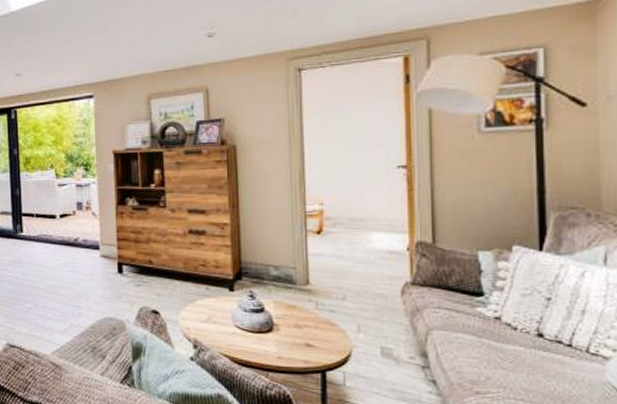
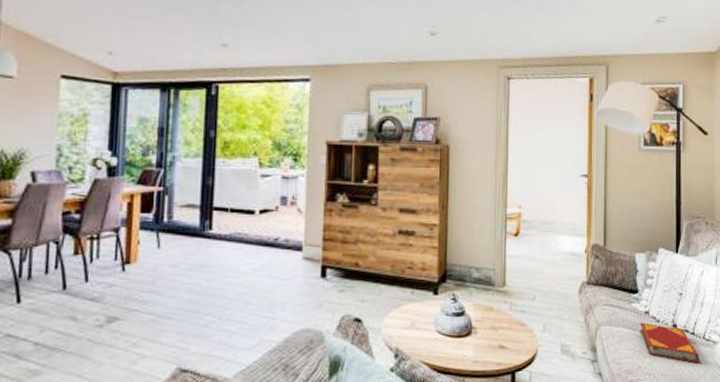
hardback book: none [487,329,580,381] -> present [640,322,699,363]

